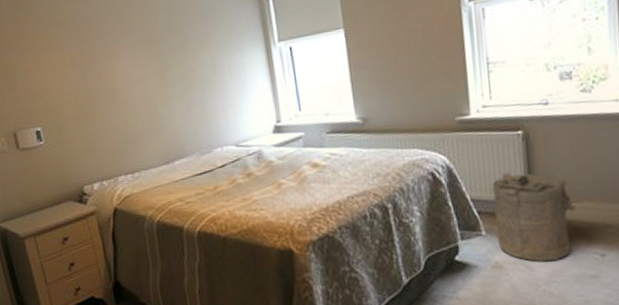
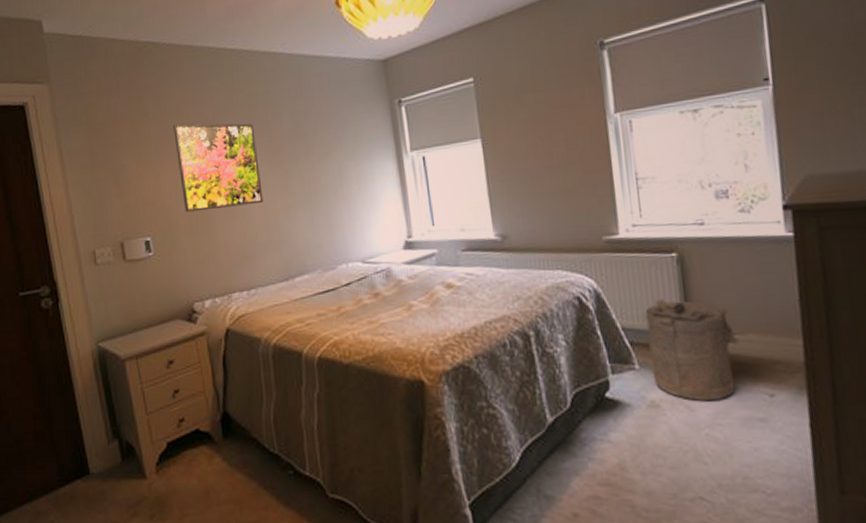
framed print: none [56,19,143,104] -> present [173,123,264,213]

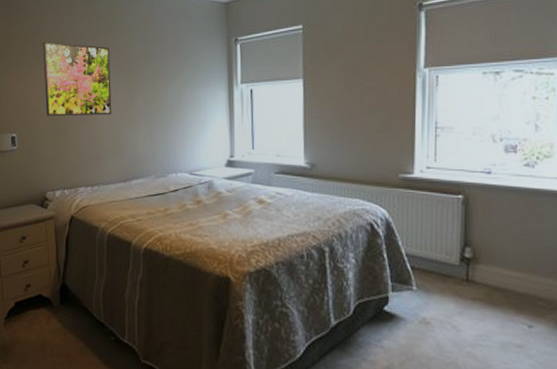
laundry hamper: present [645,299,747,402] -> none [427,233,516,325]

